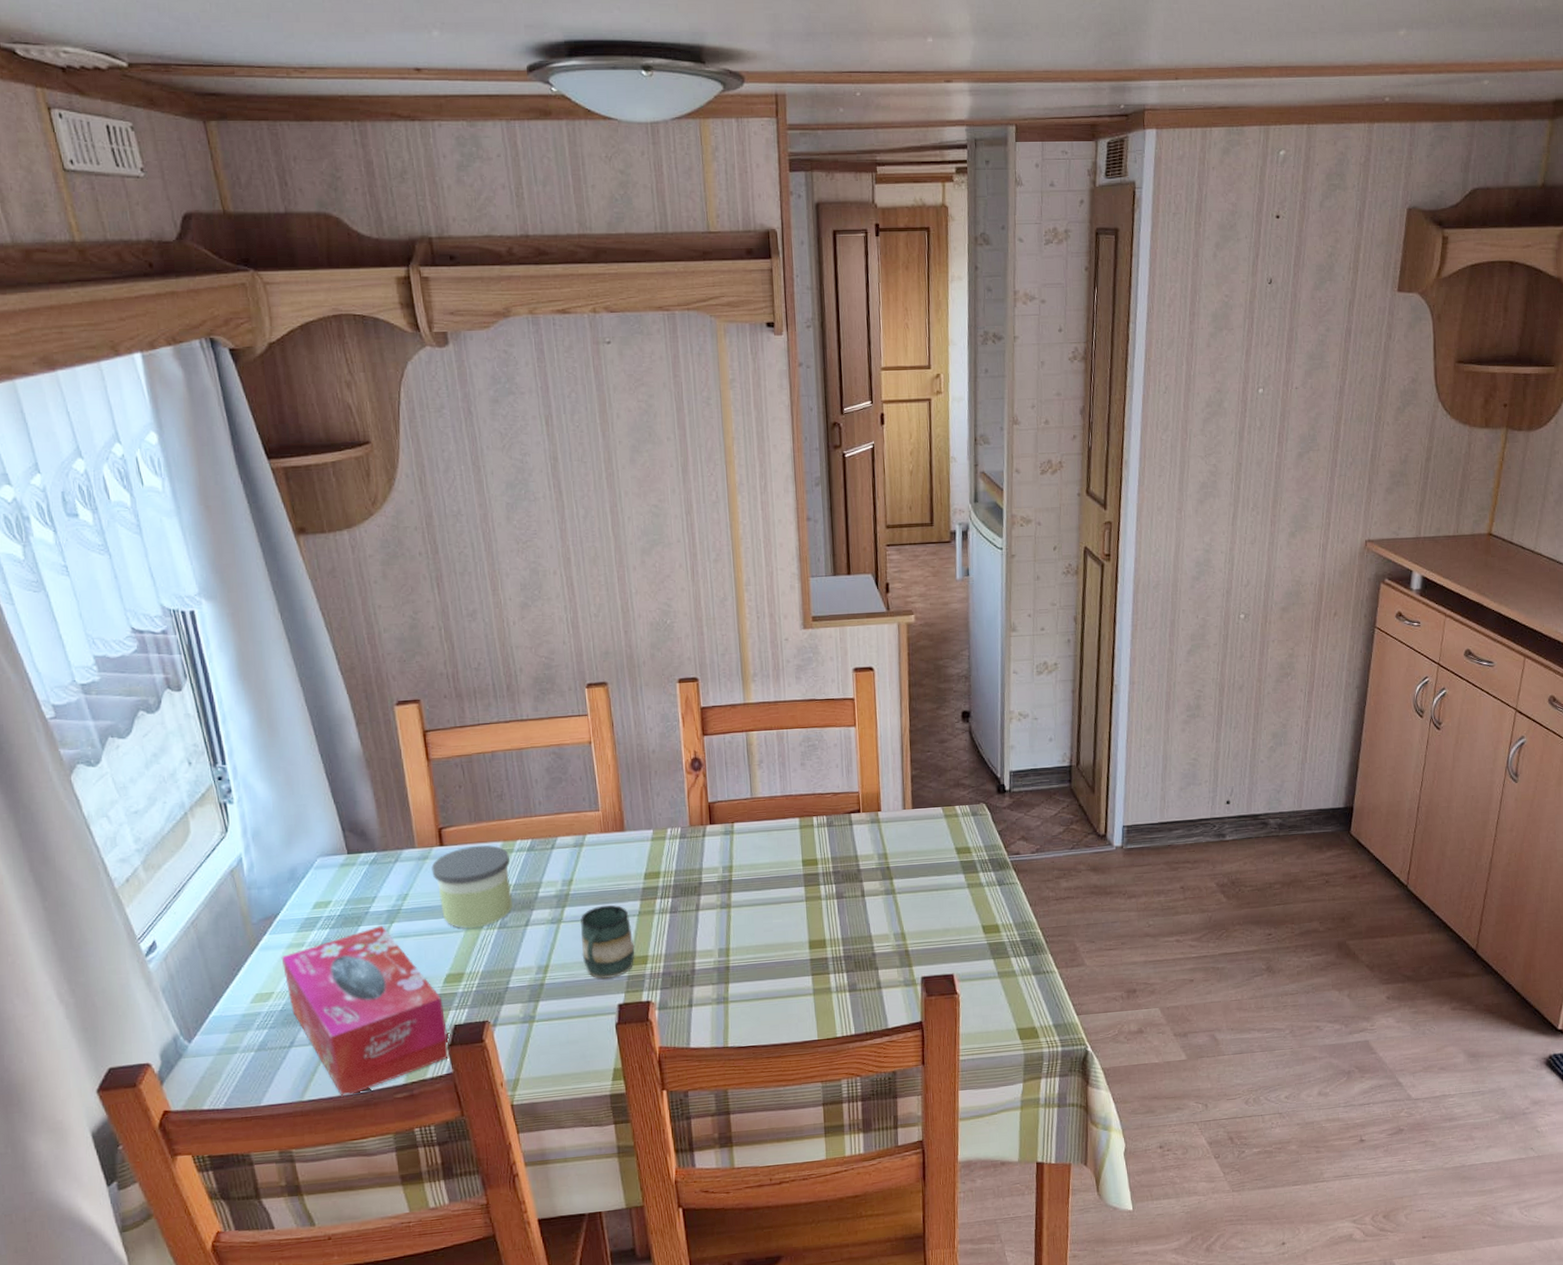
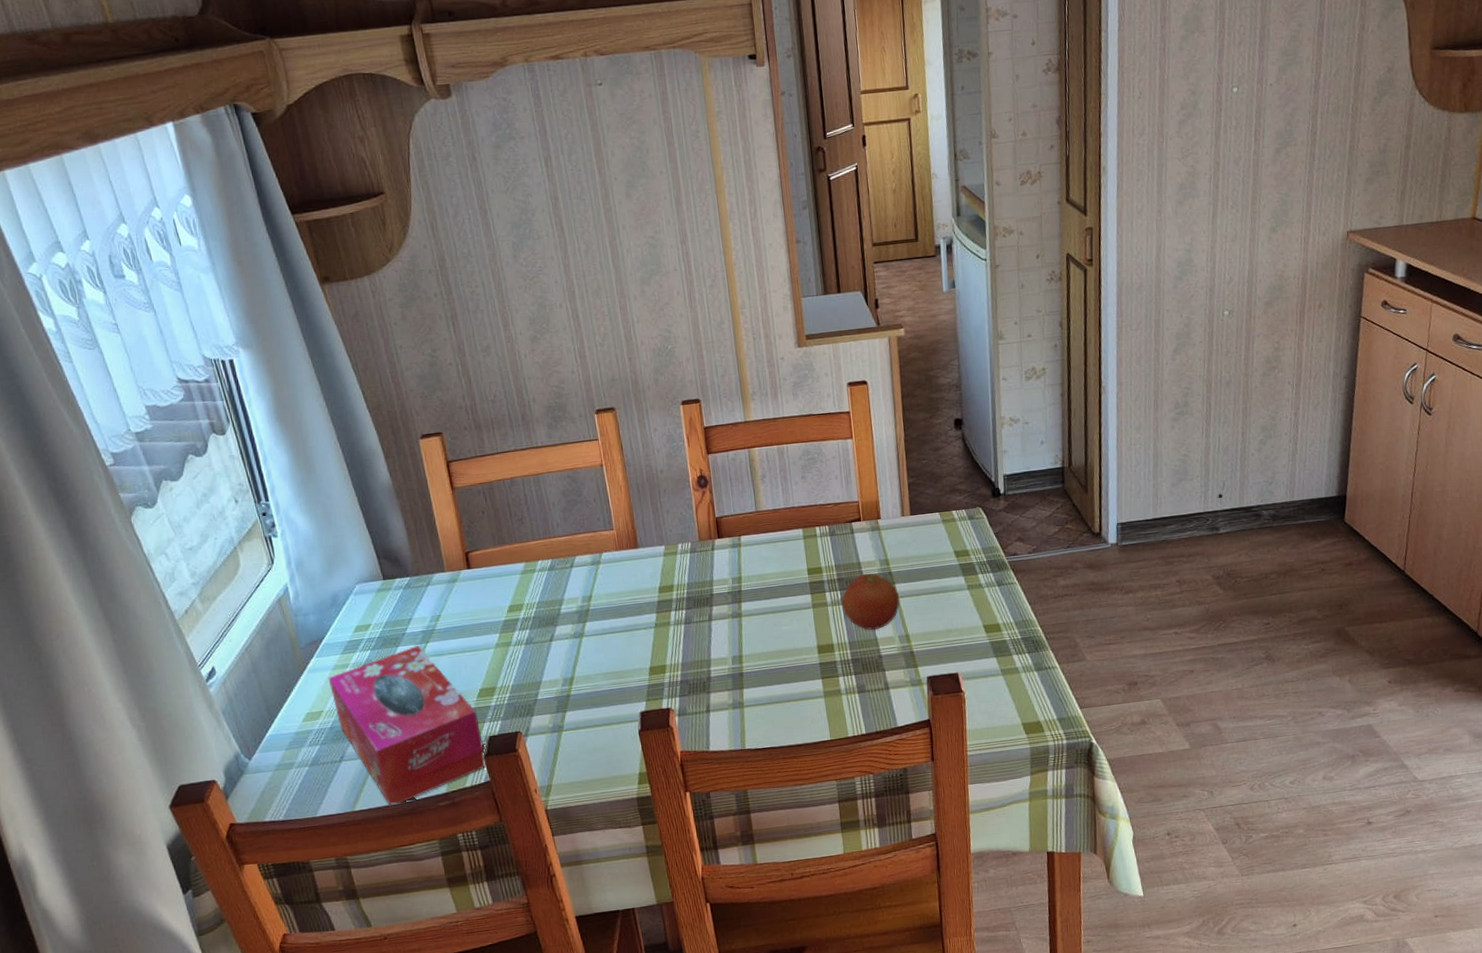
candle: present [431,845,513,929] -> none [460,566,537,646]
mug: present [580,904,635,980] -> none [600,618,654,689]
fruit: none [837,867,896,926] -> present [842,573,900,630]

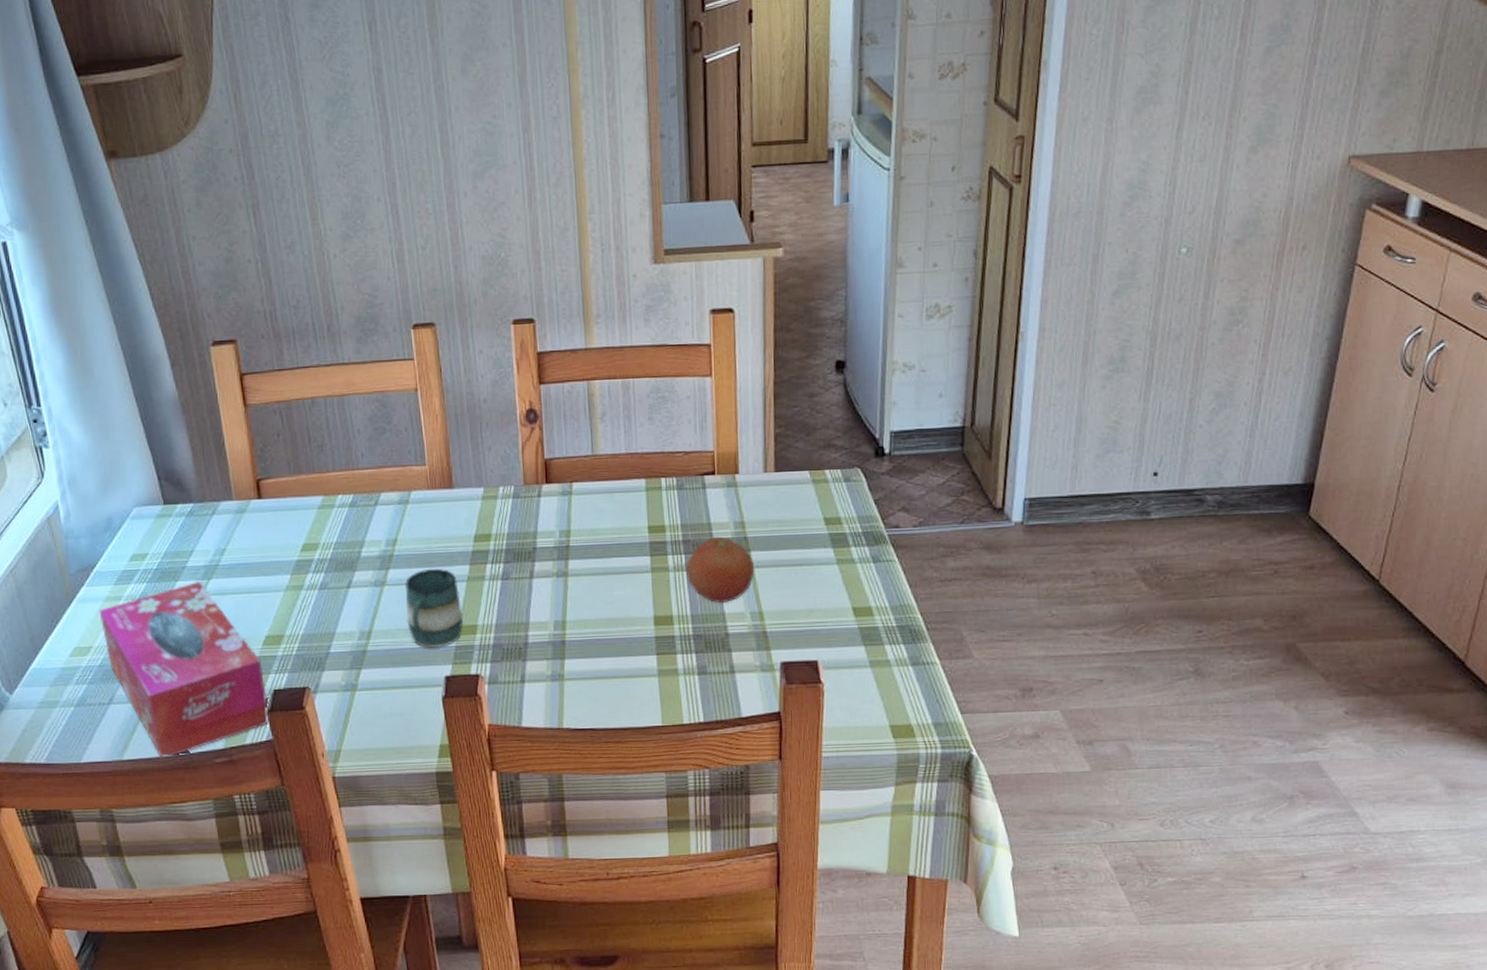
mug: none [600,618,654,689] -> present [404,568,463,649]

